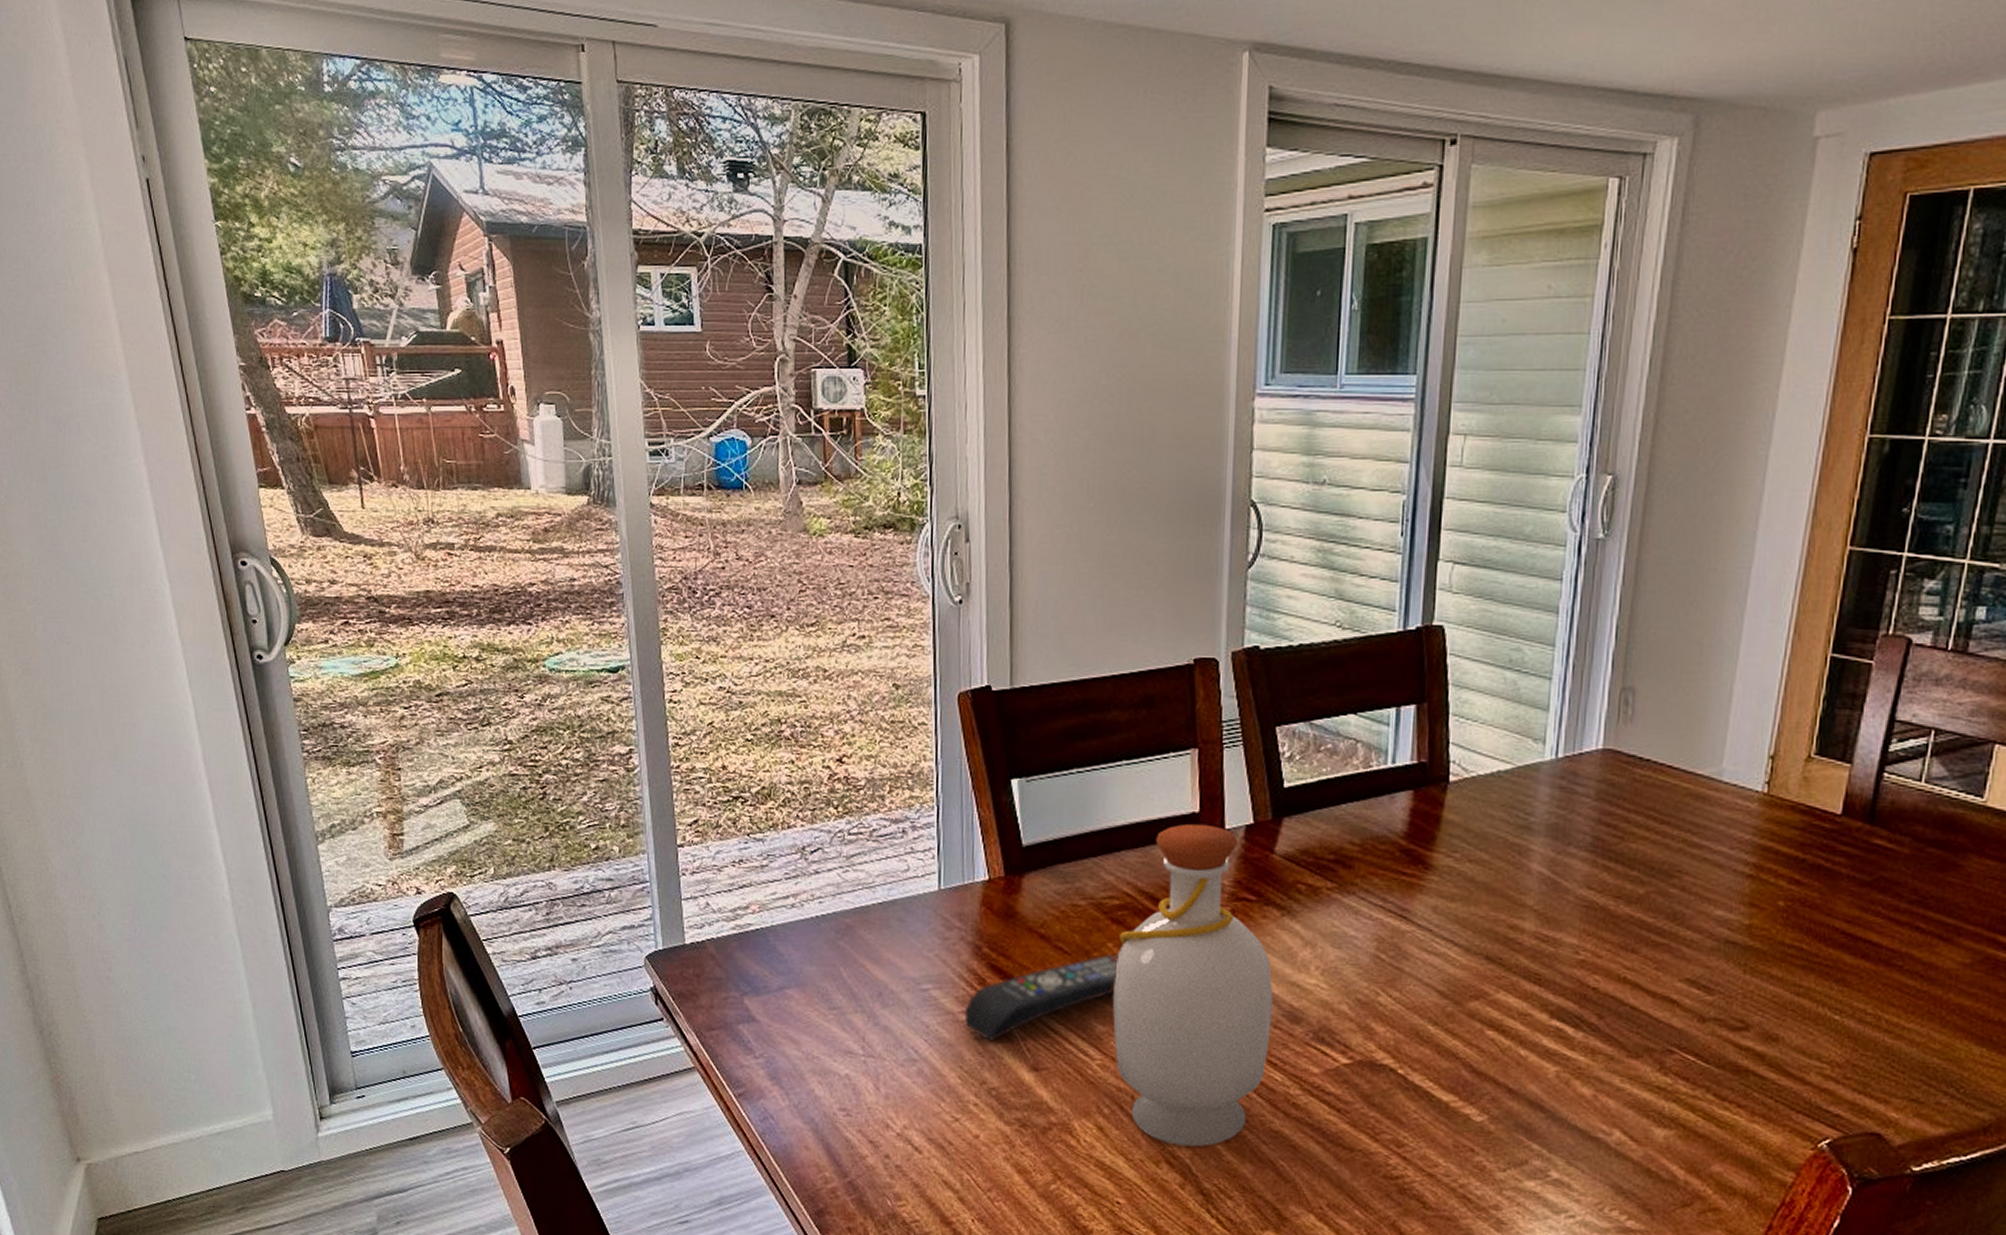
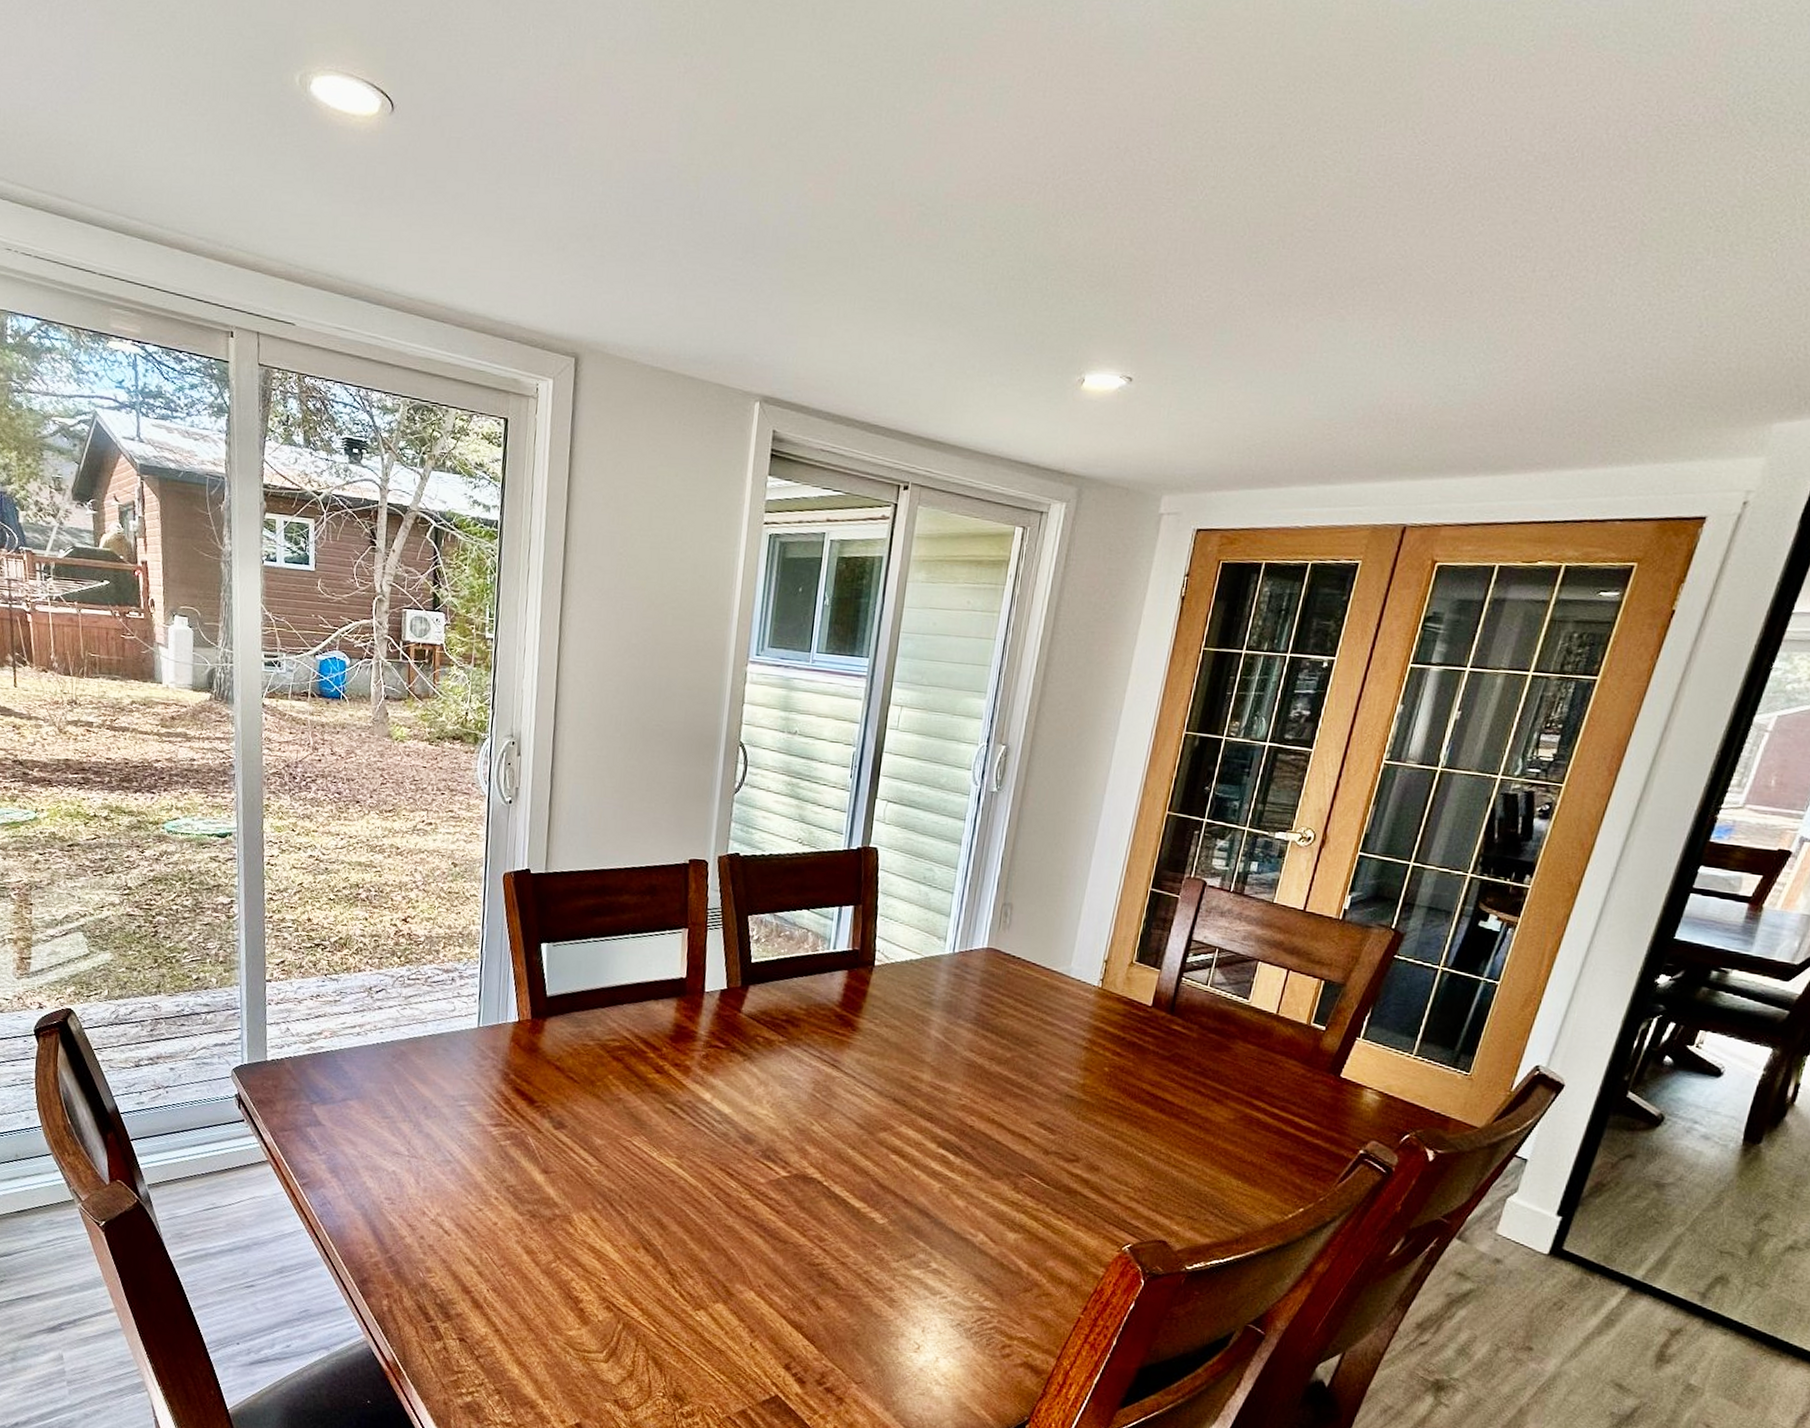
remote control: present [964,954,1119,1041] -> none [491,1084,617,1148]
bottle: present [1112,823,1274,1147] -> none [608,986,734,1237]

